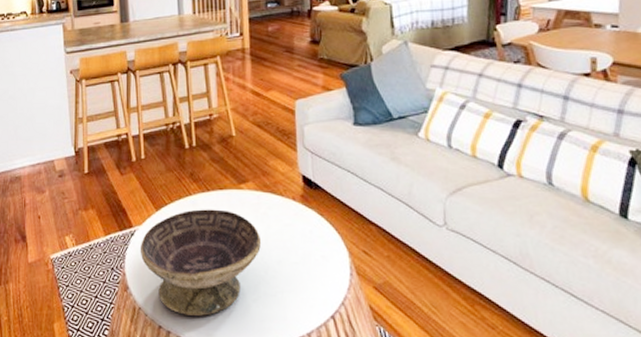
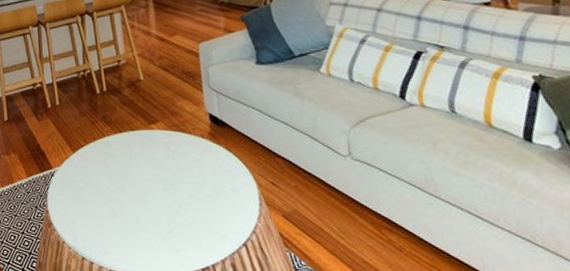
decorative bowl: present [139,209,262,316] -> none [60,149,174,247]

